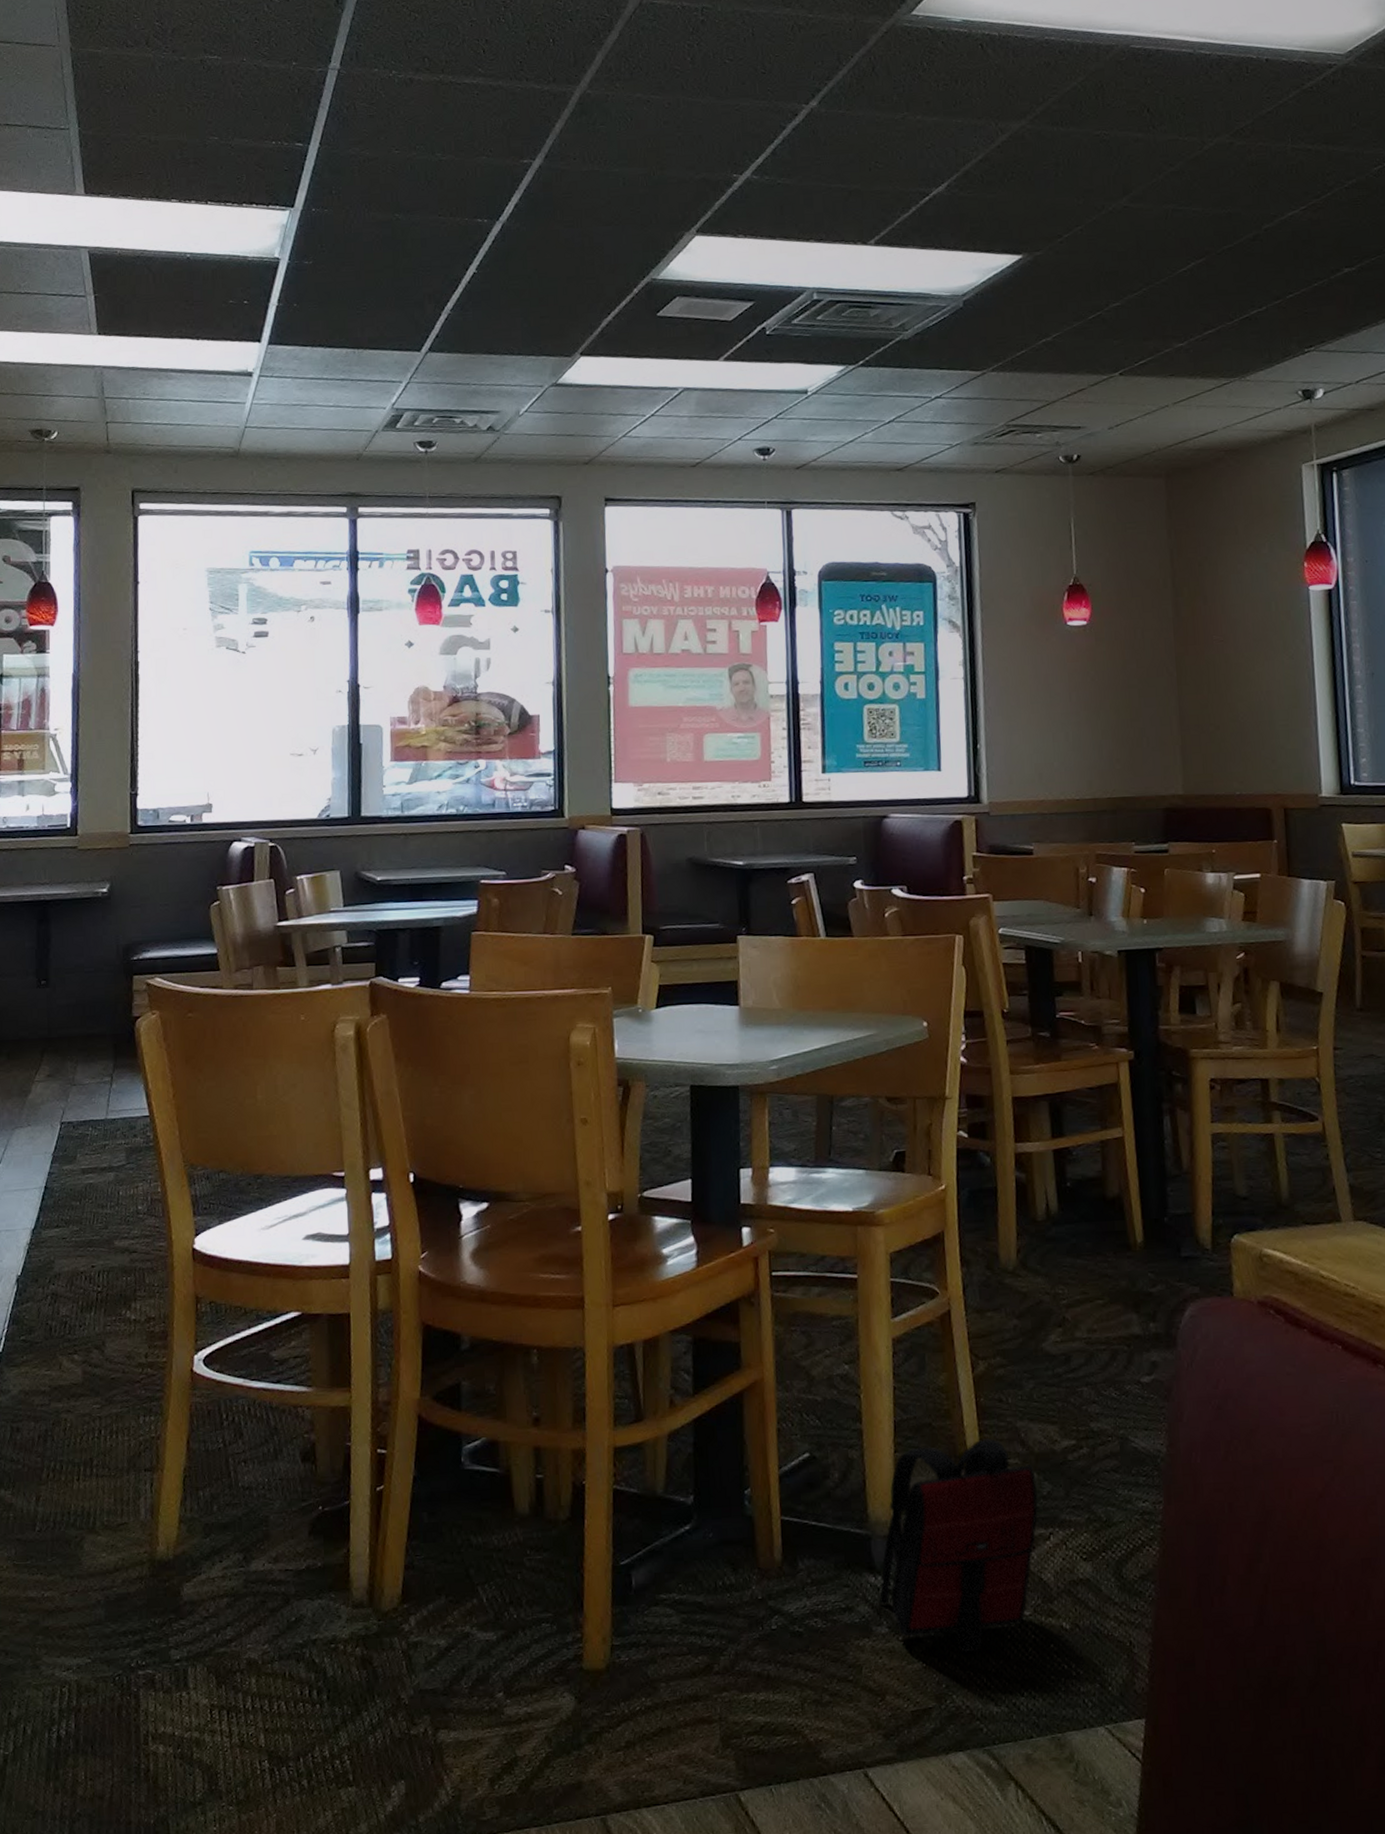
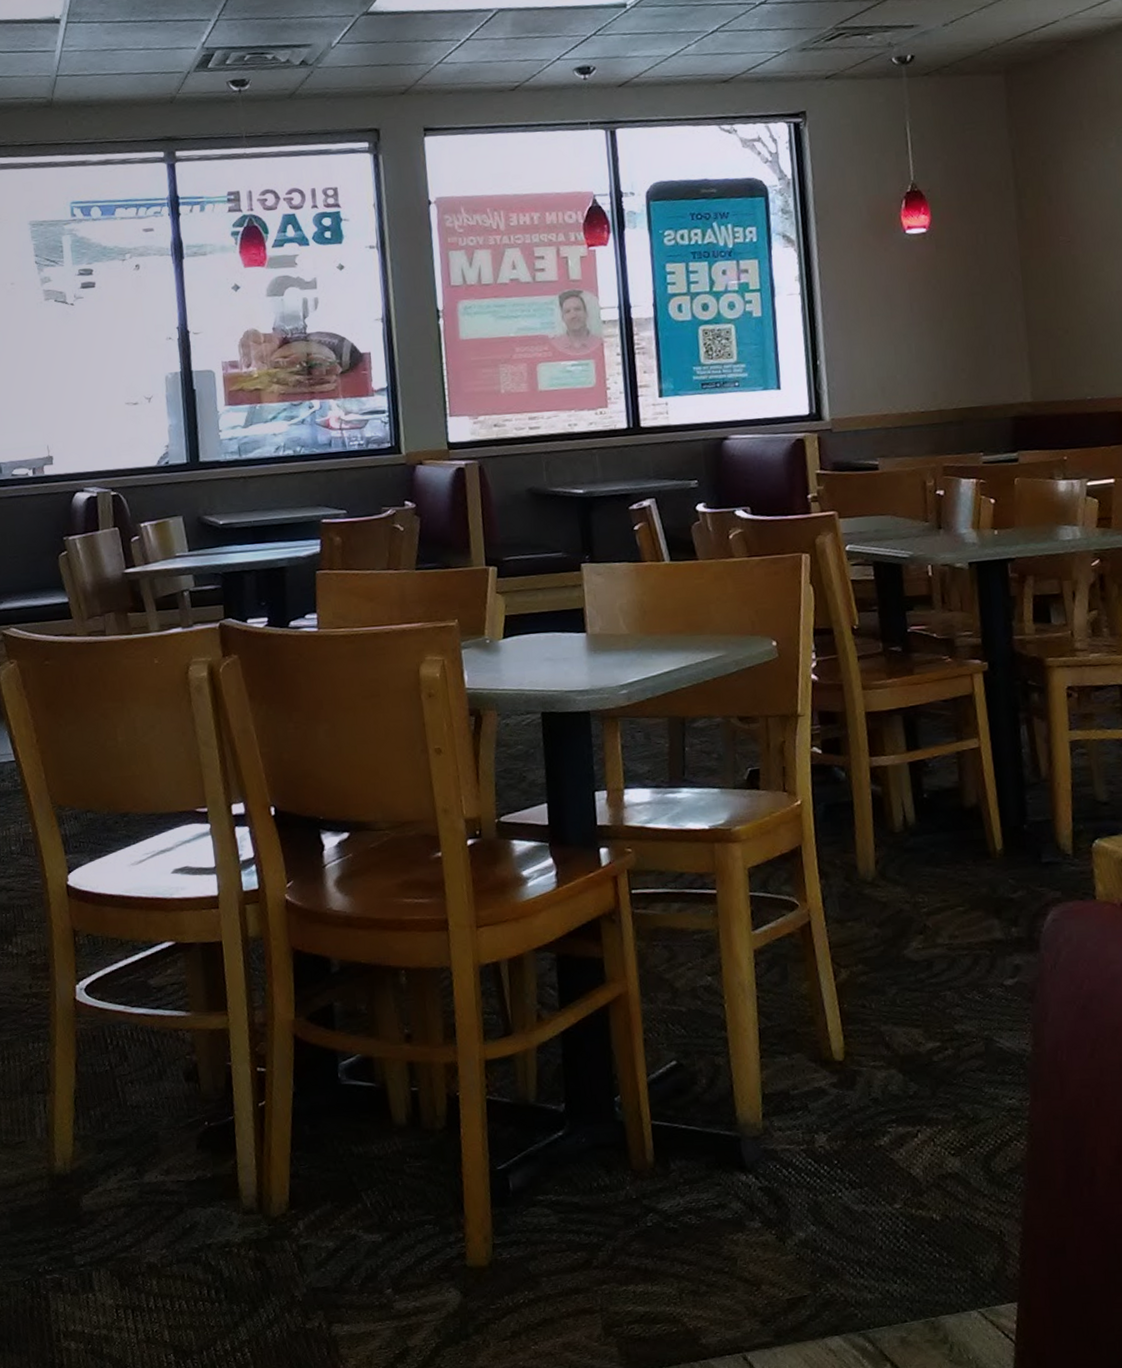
backpack: present [879,1438,1039,1653] -> none [751,1042,905,1245]

